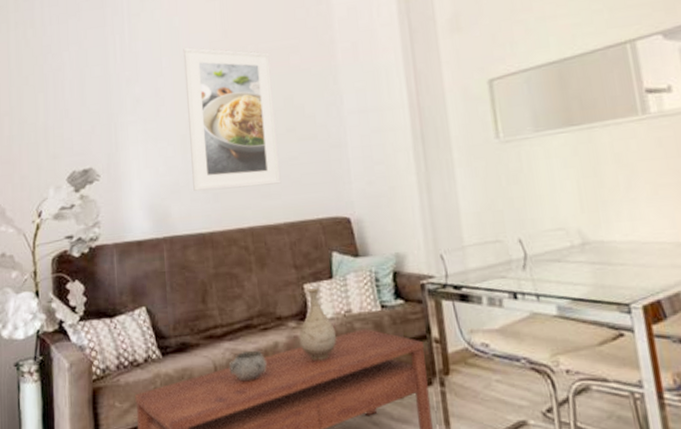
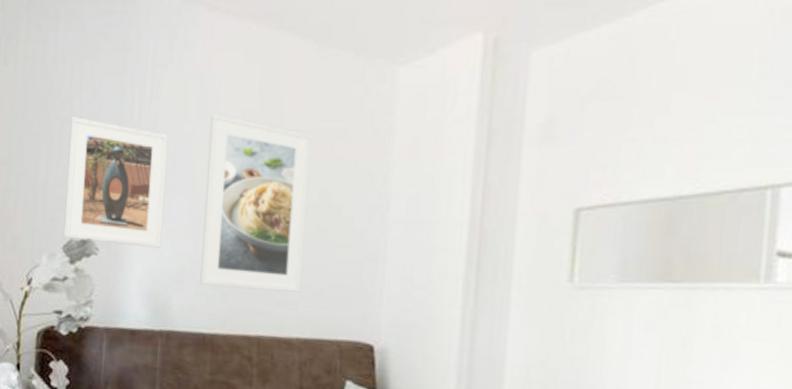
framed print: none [62,66,155,171] -> present [63,116,168,248]

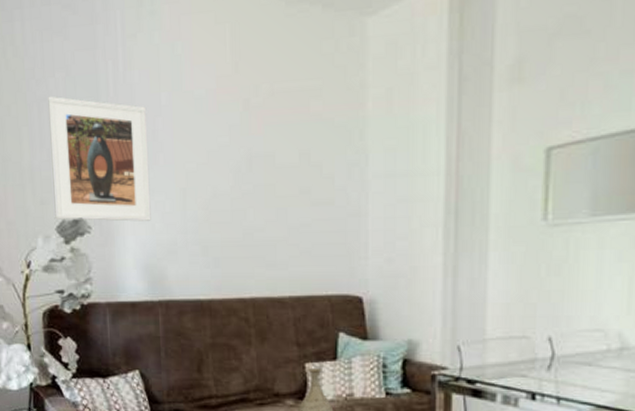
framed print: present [200,113,311,292] -> none [185,81,290,254]

